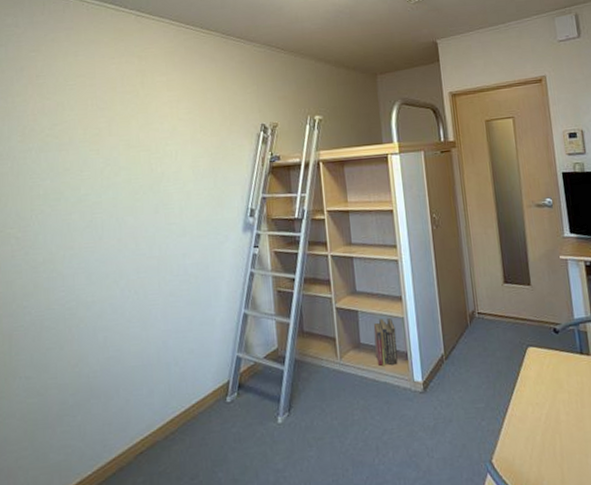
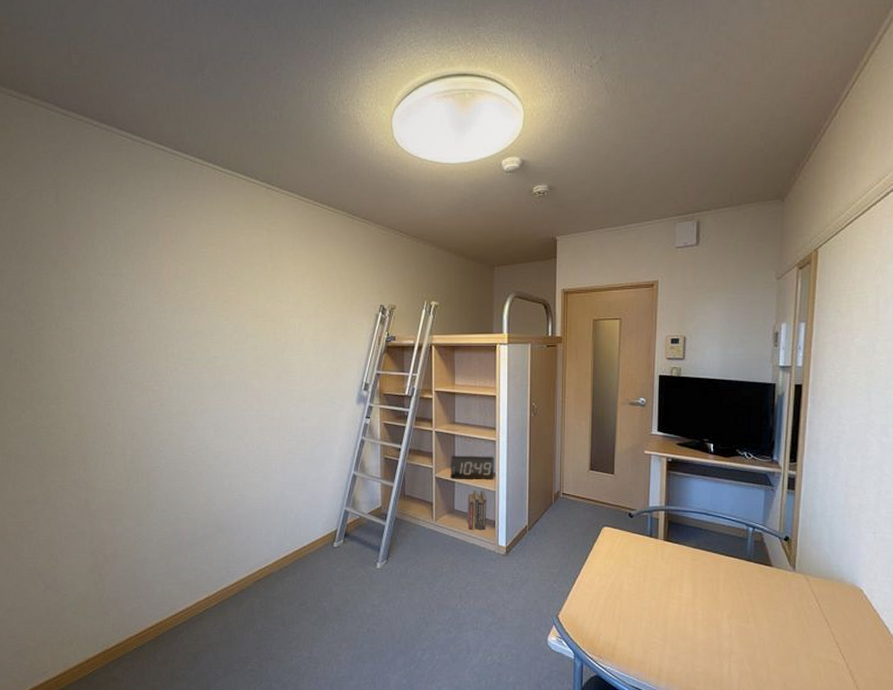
alarm clock: none [351,277,401,308] -> present [451,455,494,480]

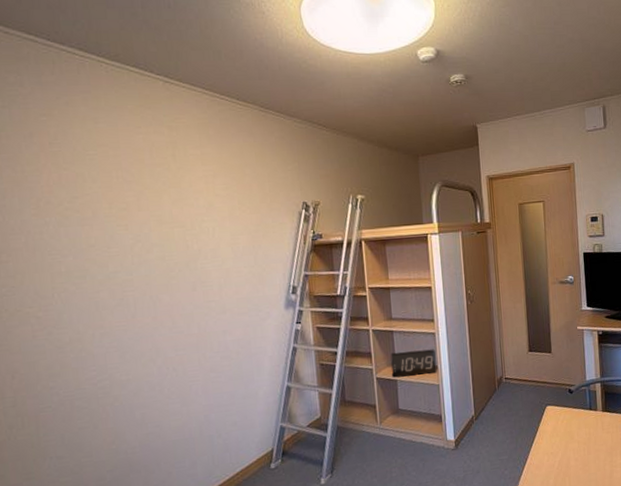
books: present [467,491,487,531] -> none [411,385,433,429]

